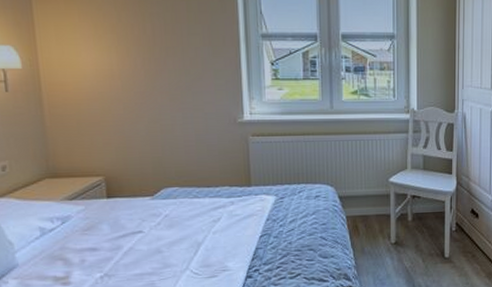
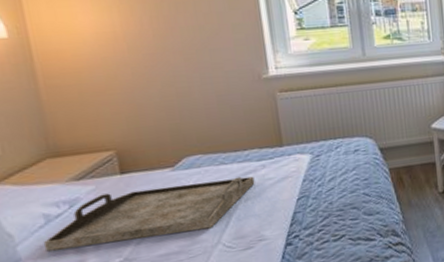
serving tray: none [39,210,223,261] -> present [44,176,255,252]

